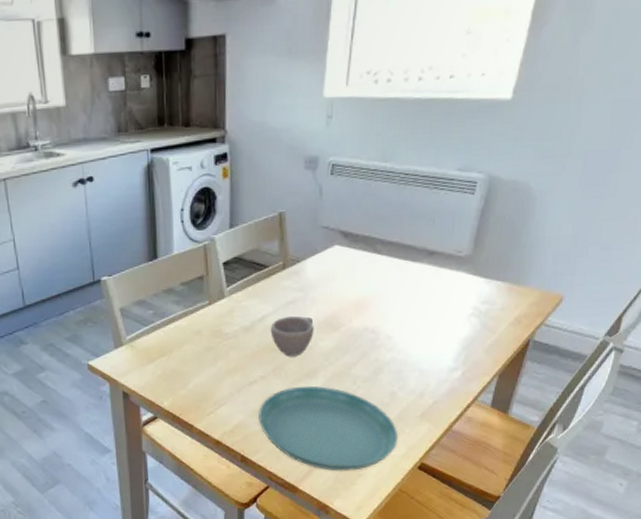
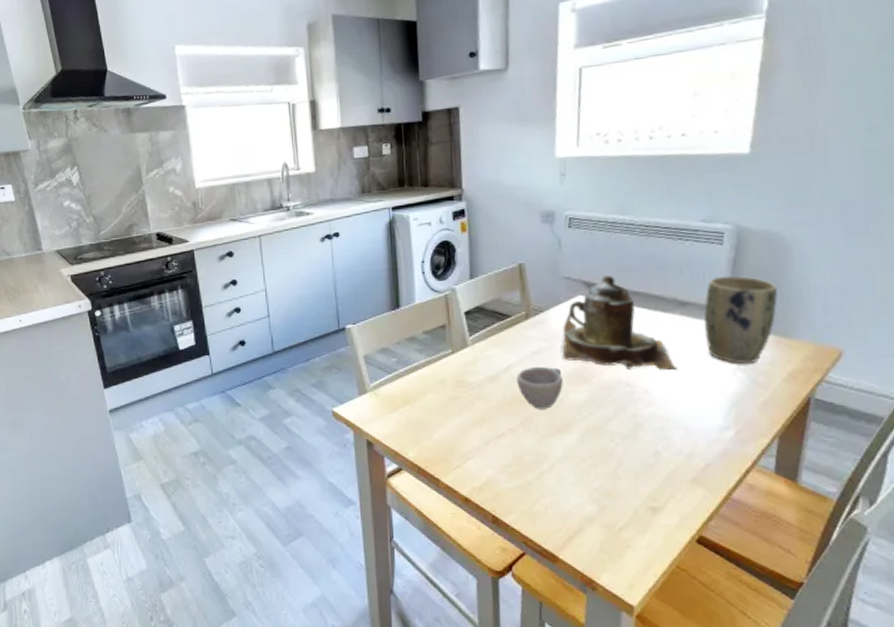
saucer: present [259,385,399,471] -> none [509,441,669,540]
teapot: none [315,225,419,318] -> present [562,275,677,371]
plant pot: none [447,225,516,310] -> present [703,275,777,364]

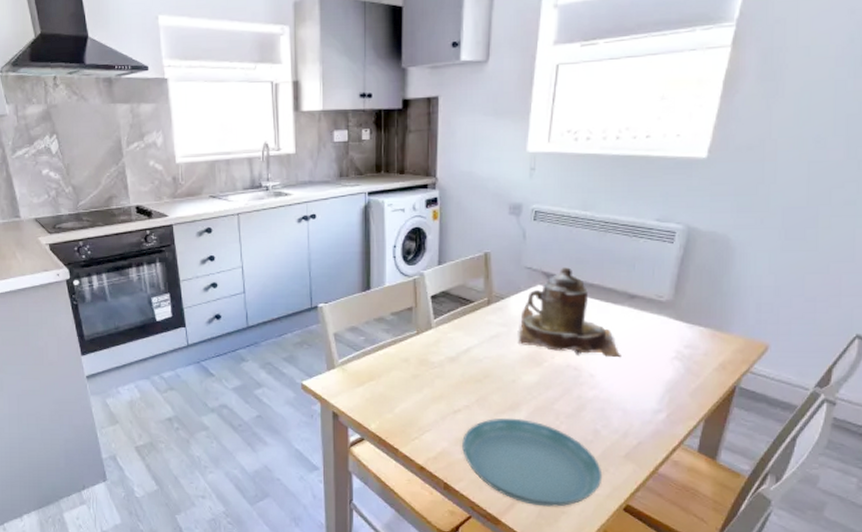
saucer: none [509,441,669,540] -> present [462,418,603,507]
cup: present [516,366,563,409] -> none [475,349,517,389]
plant pot: present [703,275,777,364] -> none [649,272,717,353]

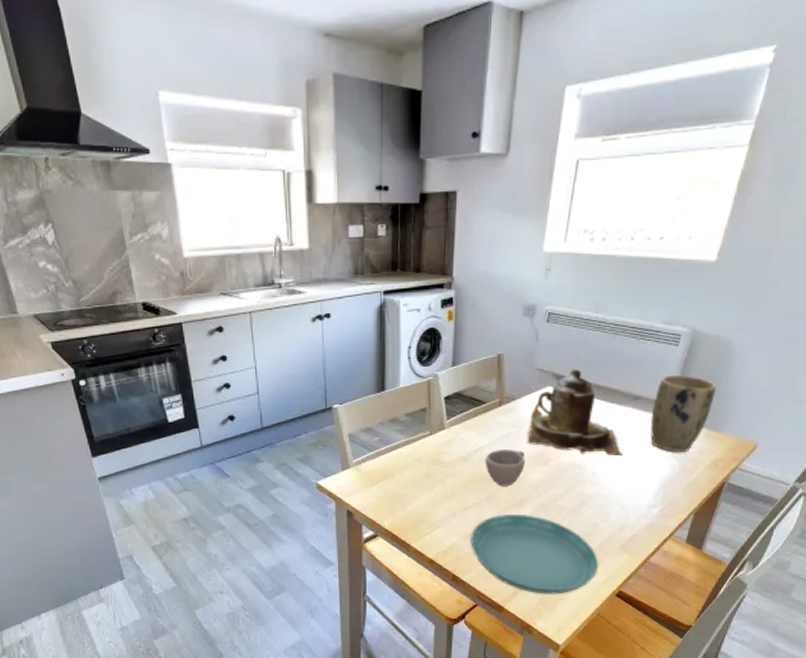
cup: none [475,349,517,389] -> present [485,449,525,486]
plant pot: none [649,272,717,353] -> present [650,374,716,452]

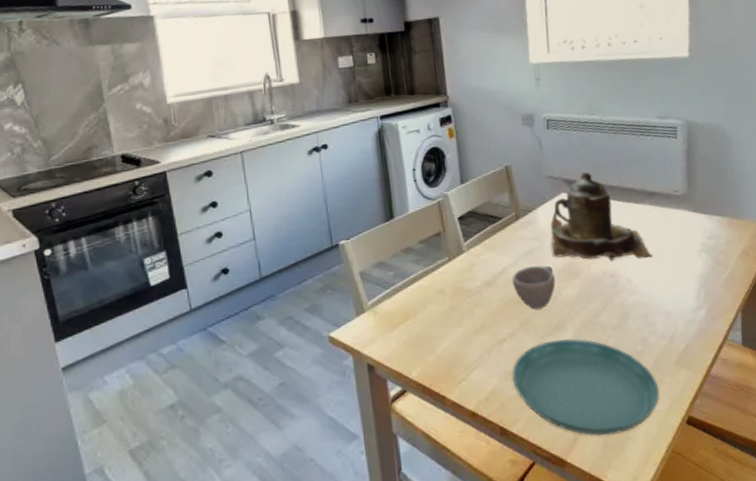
plant pot: present [650,374,716,452] -> none [668,165,726,246]

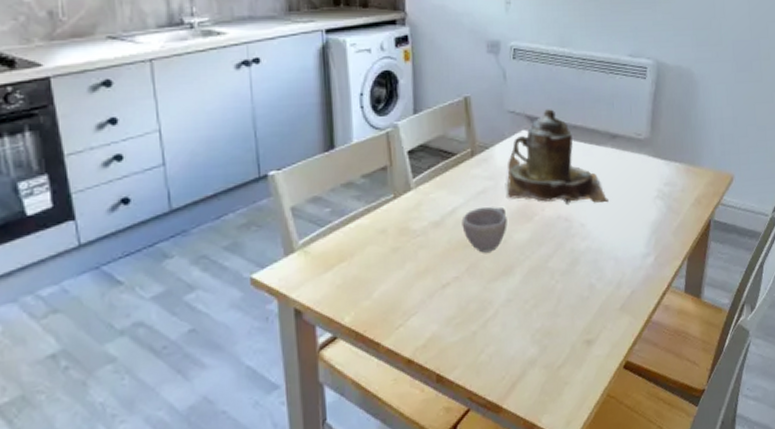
saucer: present [512,338,660,436] -> none [454,283,601,382]

